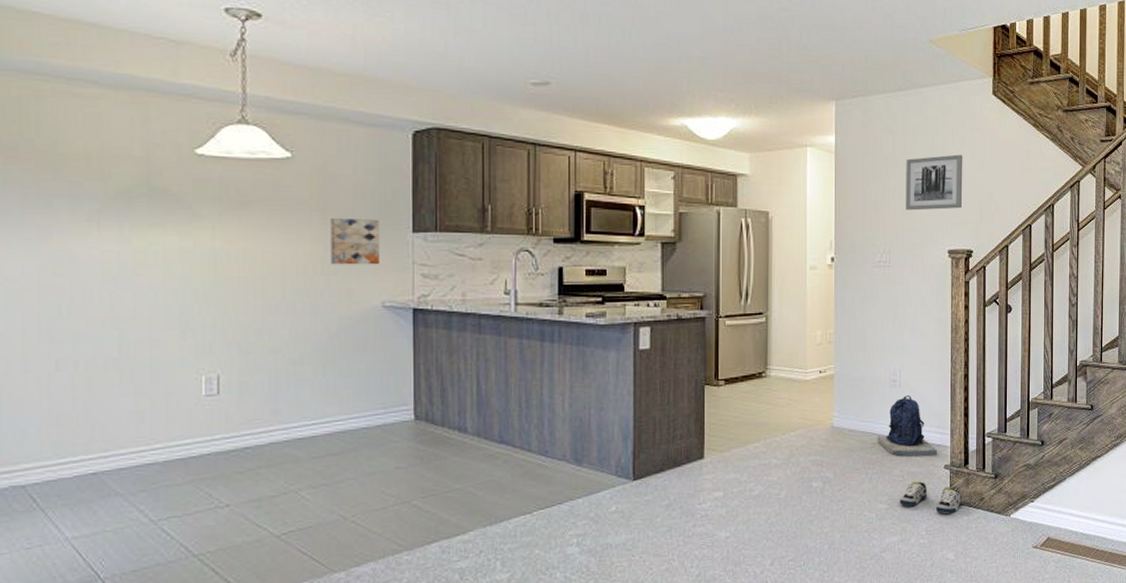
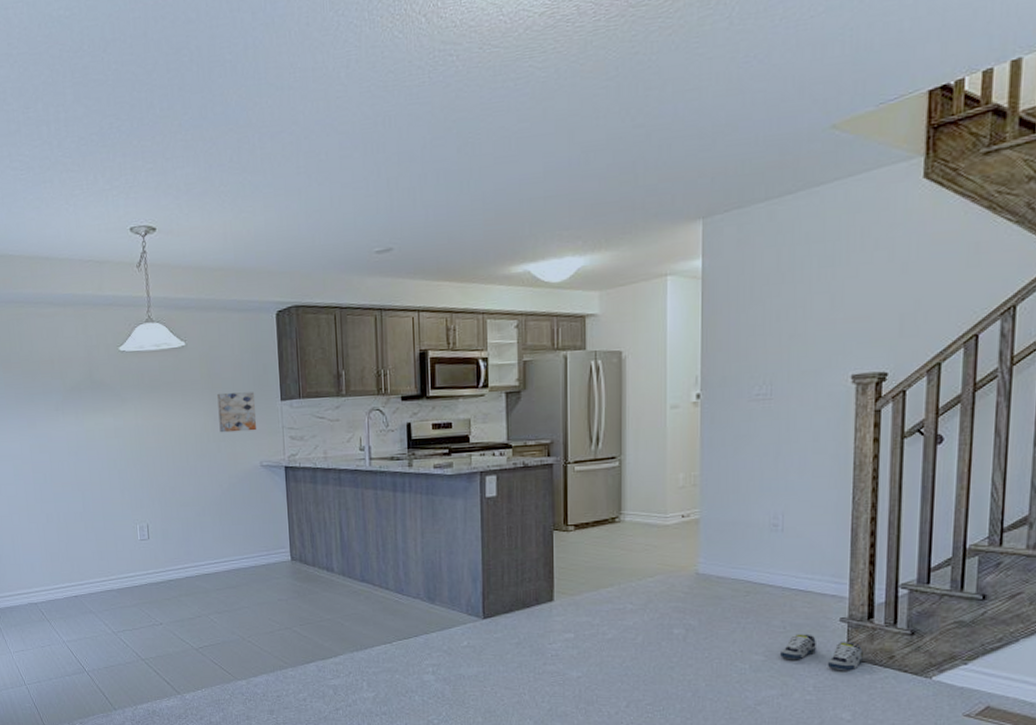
backpack: present [877,395,938,457] -> none [752,541,832,608]
wall art: present [906,154,963,211] -> none [793,259,877,334]

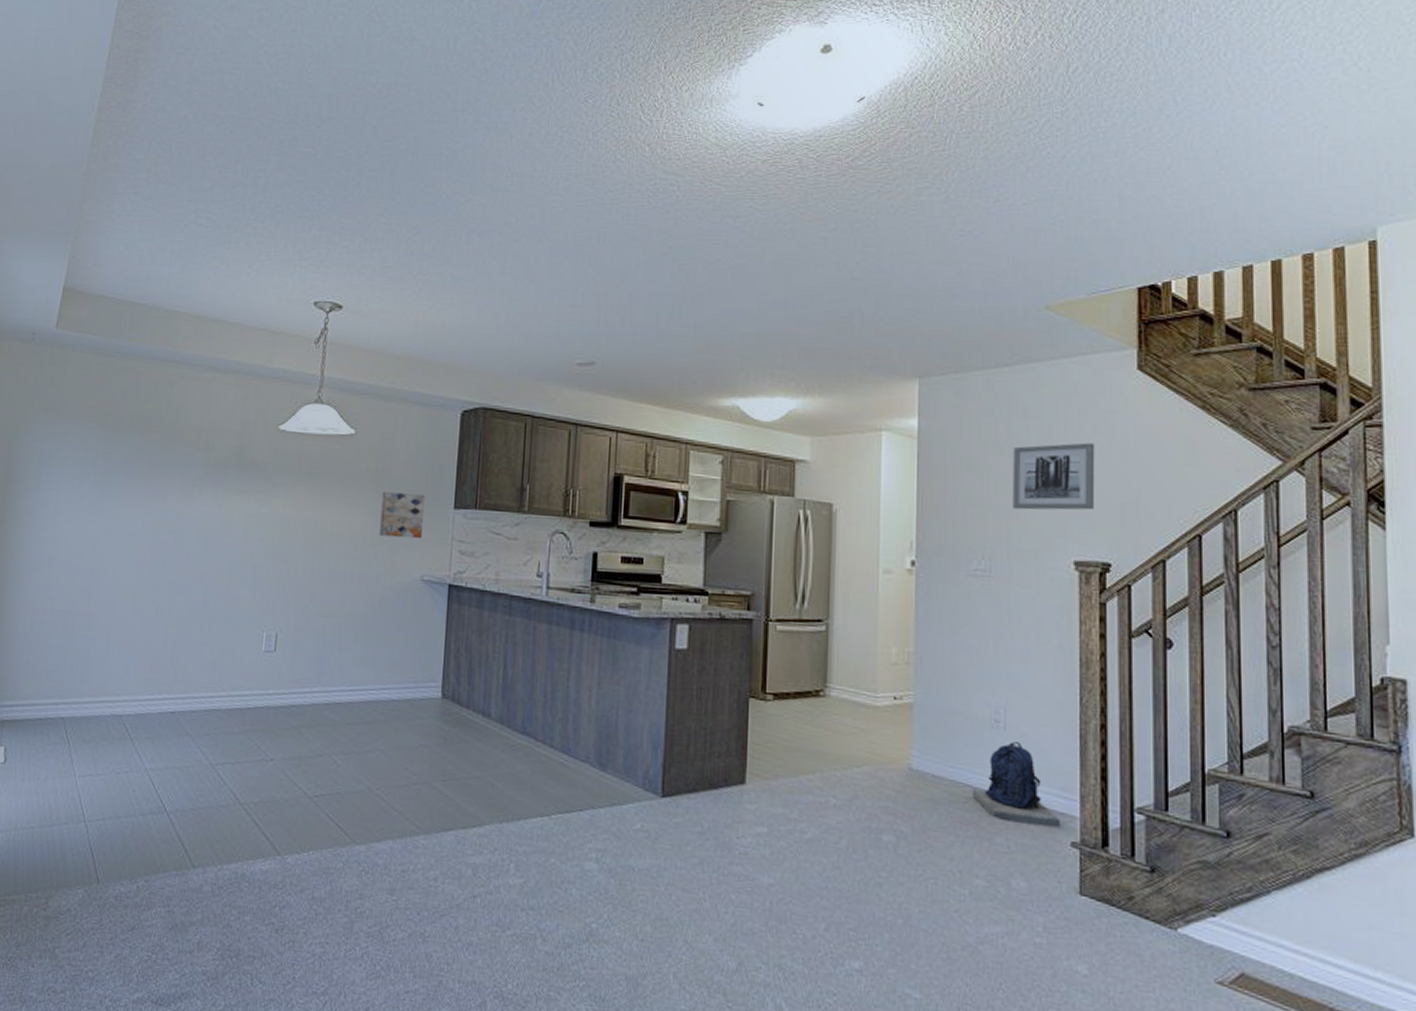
backpack: none [752,541,832,608] -> present [971,742,1061,828]
shoe: present [780,634,863,671] -> none [1005,856,1098,911]
wall art: none [793,259,877,334] -> present [1013,442,1095,510]

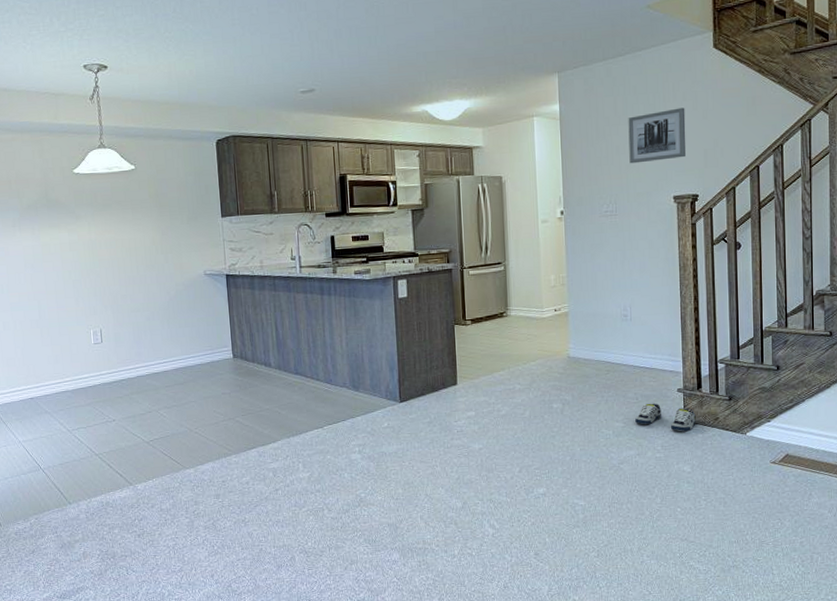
wall art: present [379,491,426,539] -> none [164,209,200,246]
backpack: present [971,742,1061,828] -> none [611,328,671,382]
shoe: none [1005,856,1098,911] -> present [635,403,696,432]

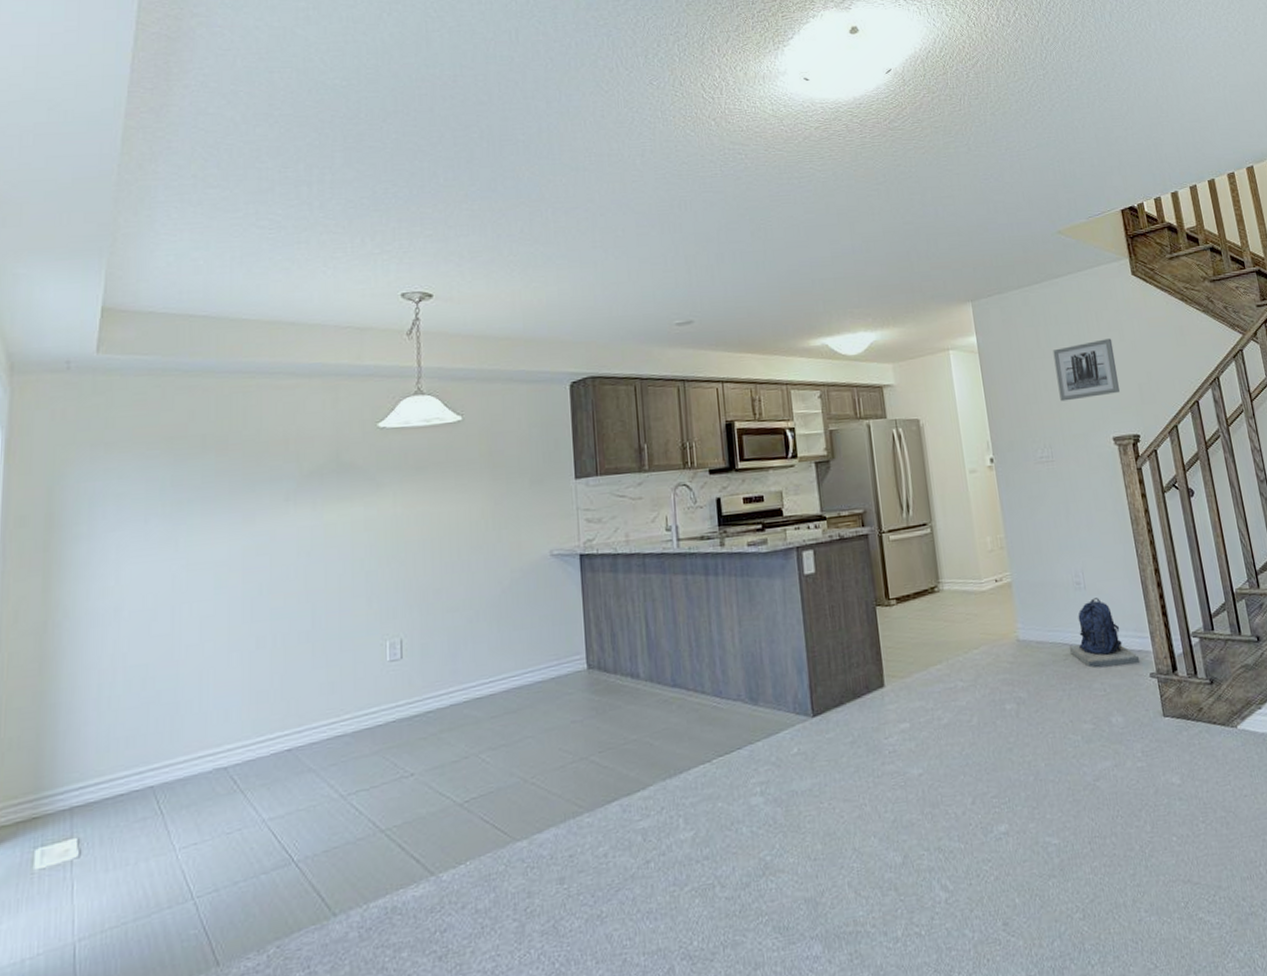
backpack: none [611,328,671,382] -> present [1068,598,1140,668]
shoe: present [635,403,696,432] -> none [1106,694,1178,731]

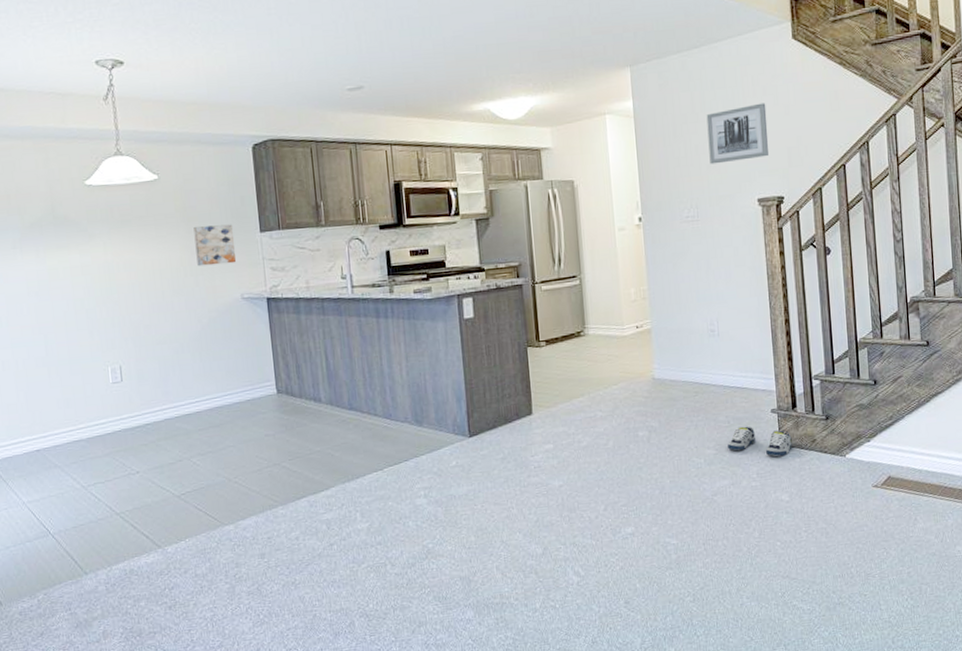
wall art: none [499,470,546,519] -> present [193,224,236,267]
backpack: present [1068,598,1140,668] -> none [699,344,764,403]
shoe: none [1106,694,1178,731] -> present [728,426,792,457]

